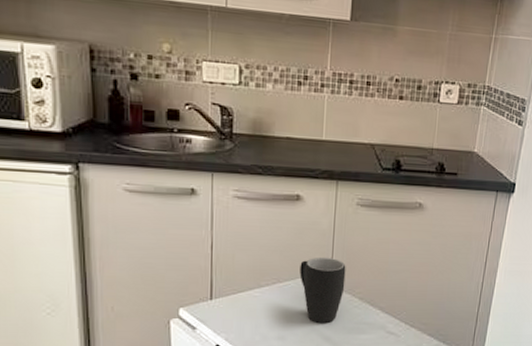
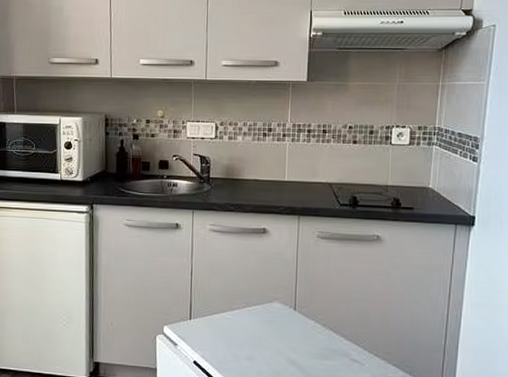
mug: present [299,257,346,323] -> none [266,284,309,347]

